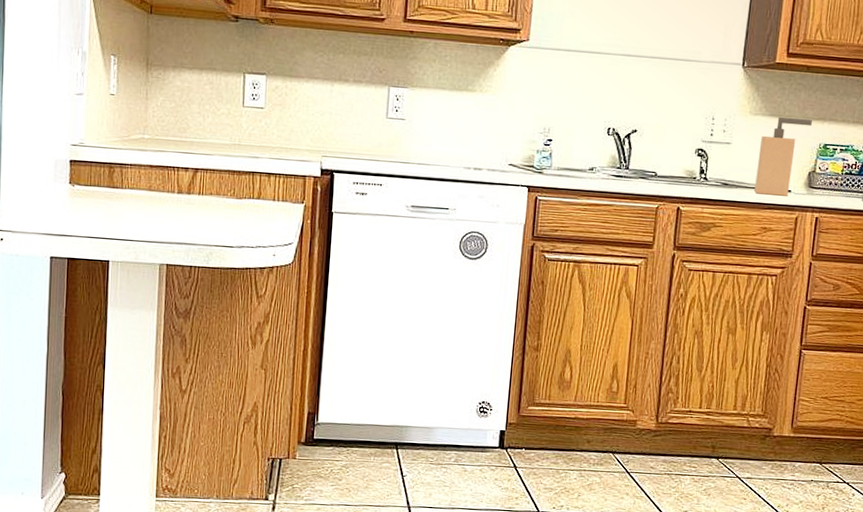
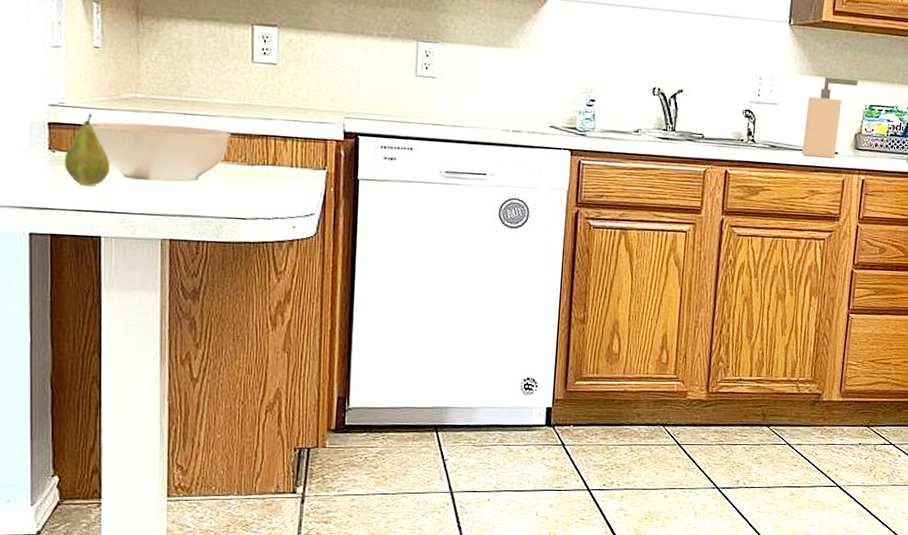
fruit: none [81,152,120,216] -> present [64,113,110,187]
bowl: none [105,160,222,213] -> present [91,122,231,182]

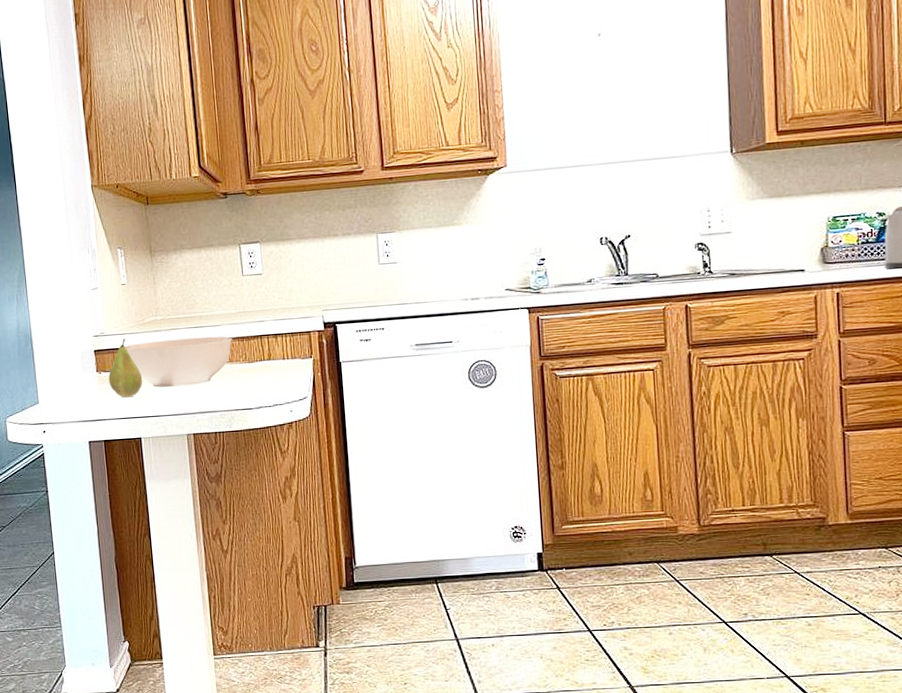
soap dispenser: present [802,76,858,158] -> none [763,193,816,279]

